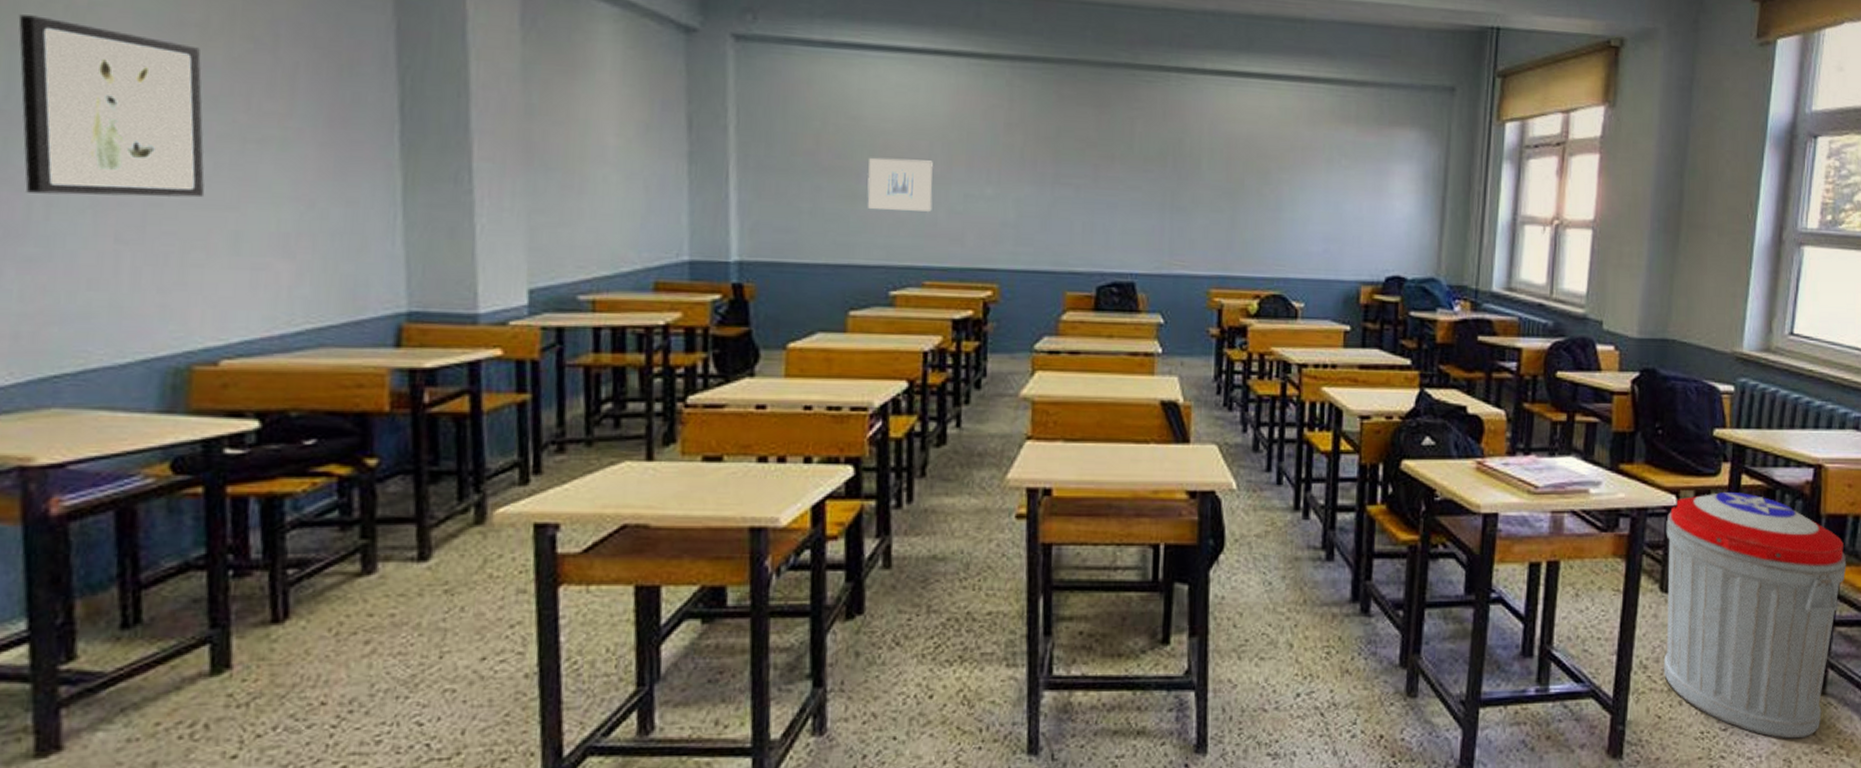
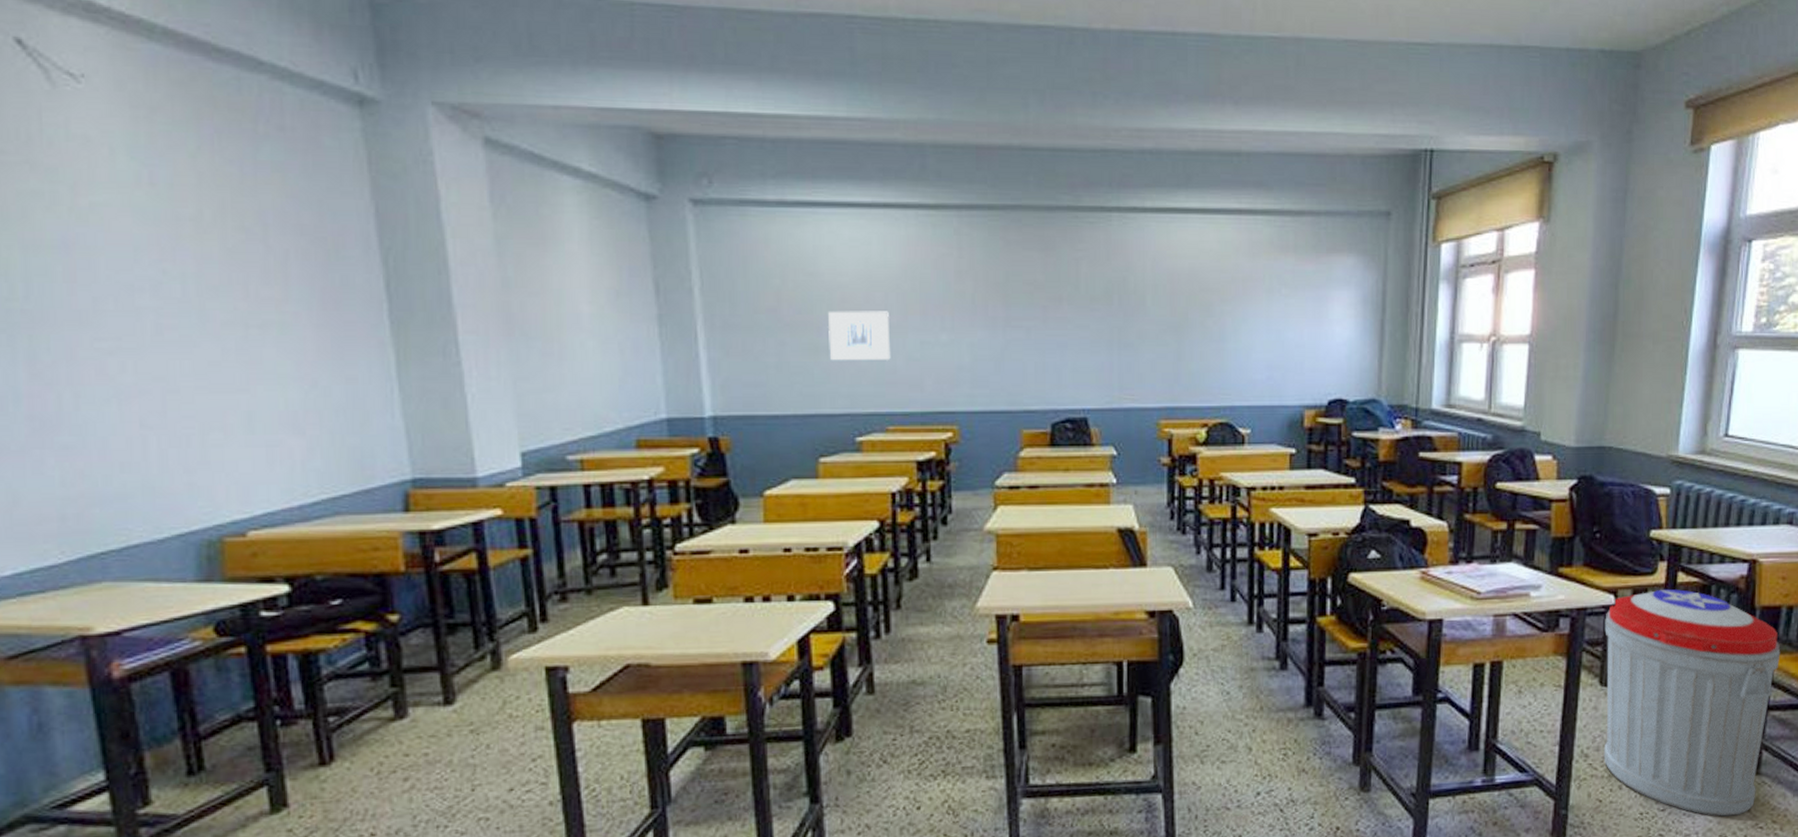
wall art: present [18,14,205,198] -> none [28,219,215,386]

